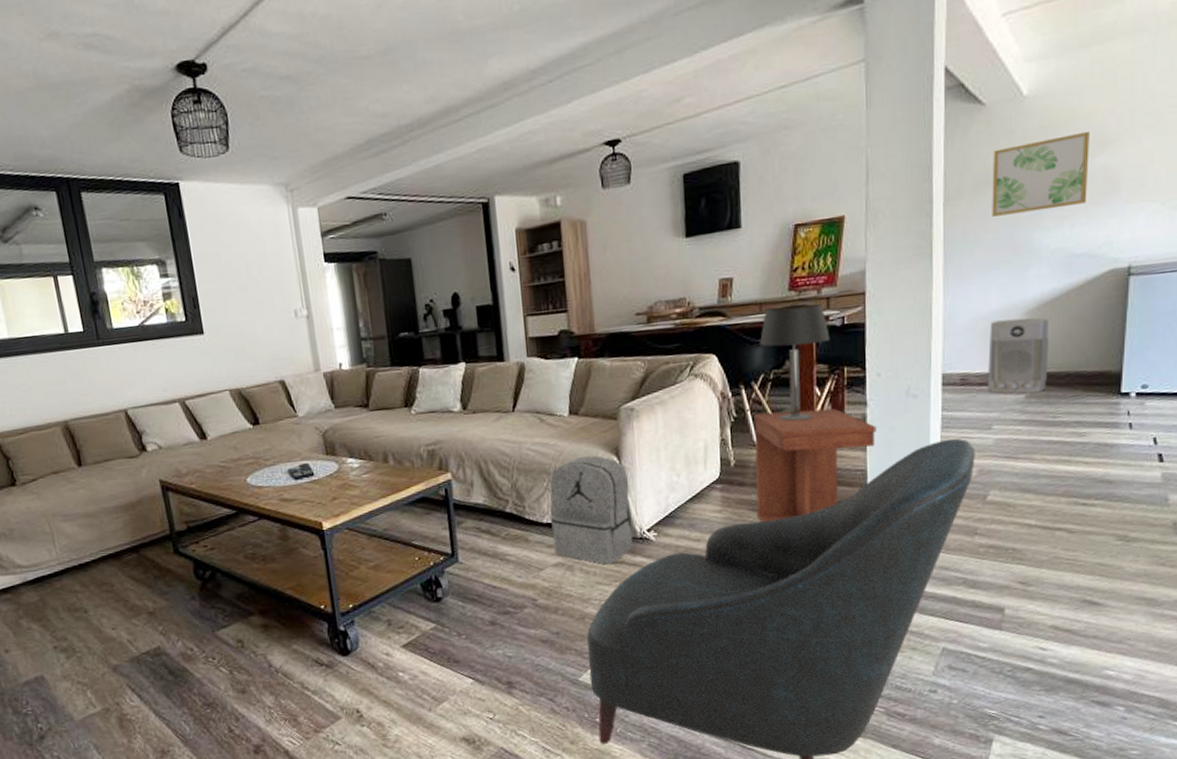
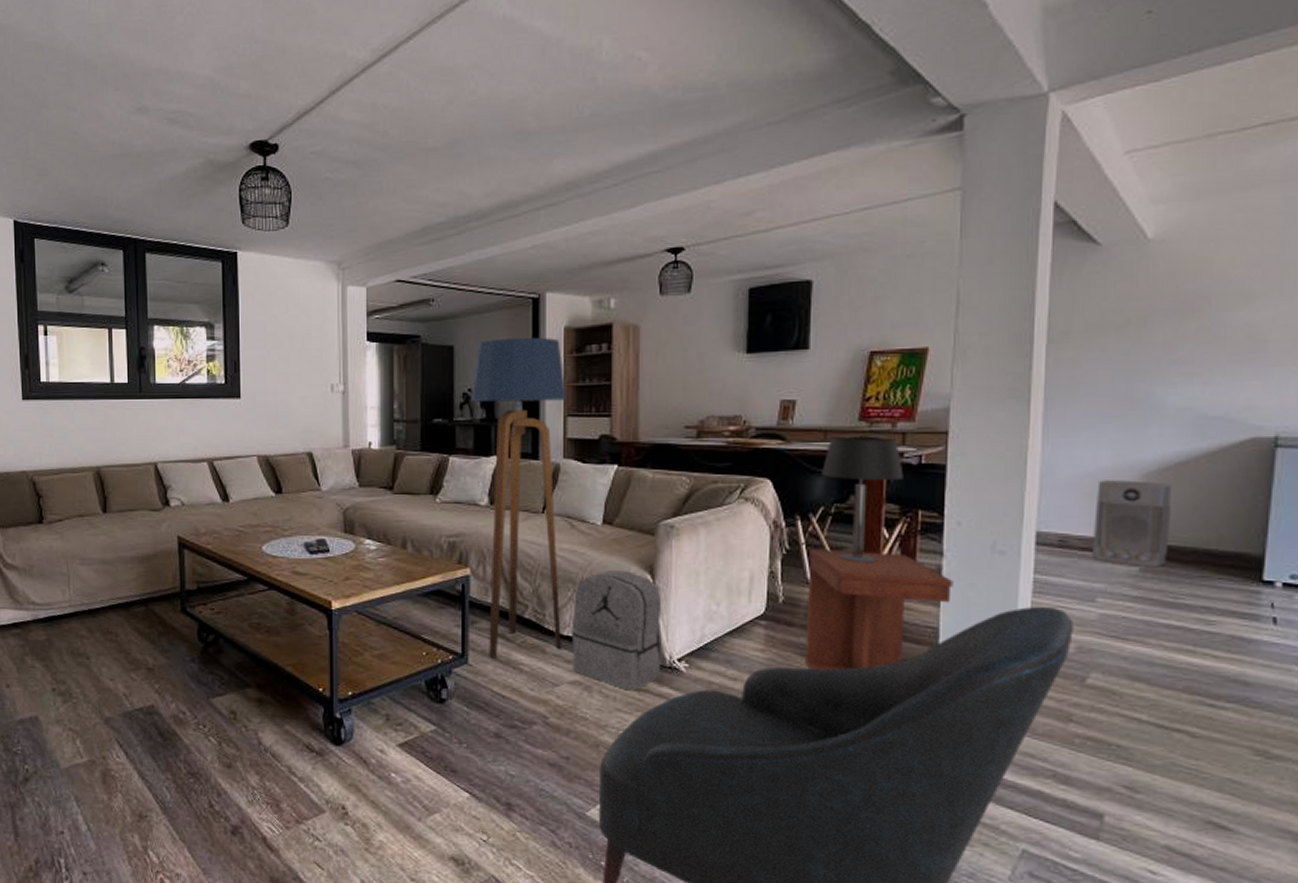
floor lamp: none [433,241,543,554] -> present [472,337,567,659]
wall art: present [992,131,1090,217] -> none [1105,282,1229,365]

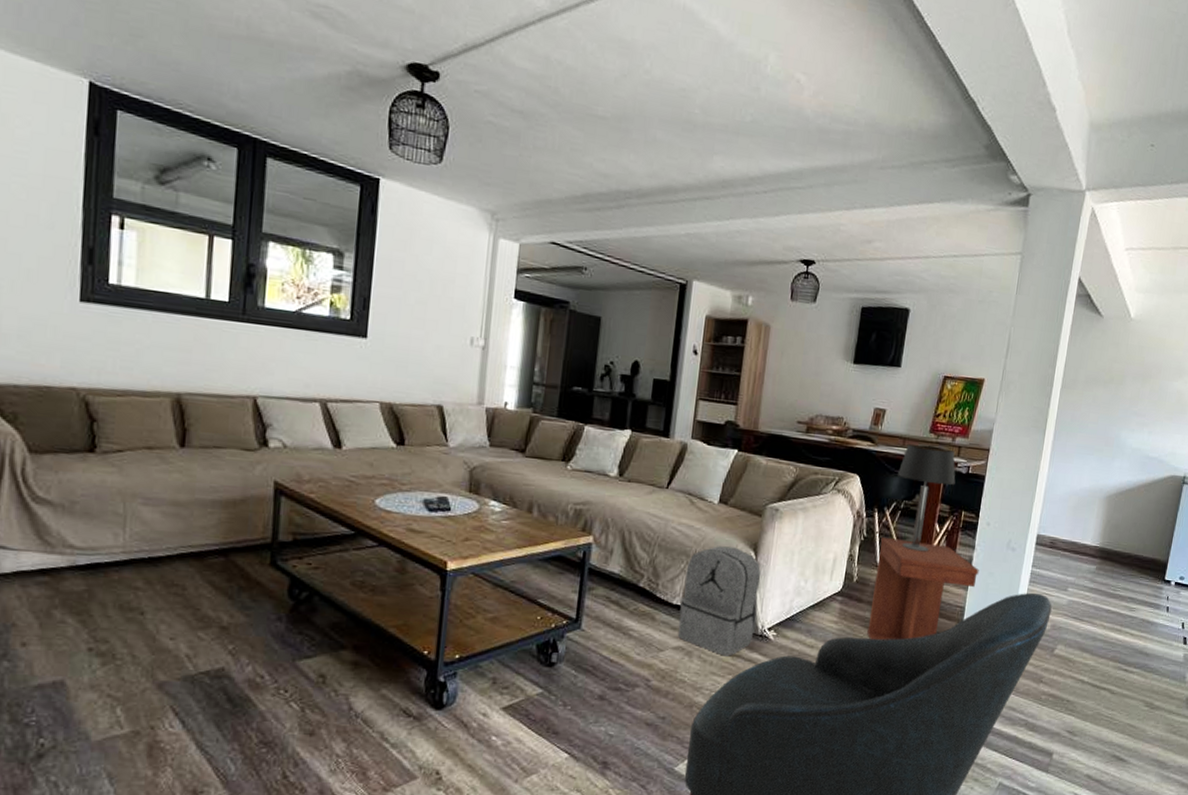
floor lamp: present [472,337,567,659] -> none [602,316,701,624]
air purifier: present [1091,480,1171,567] -> none [1069,498,1122,566]

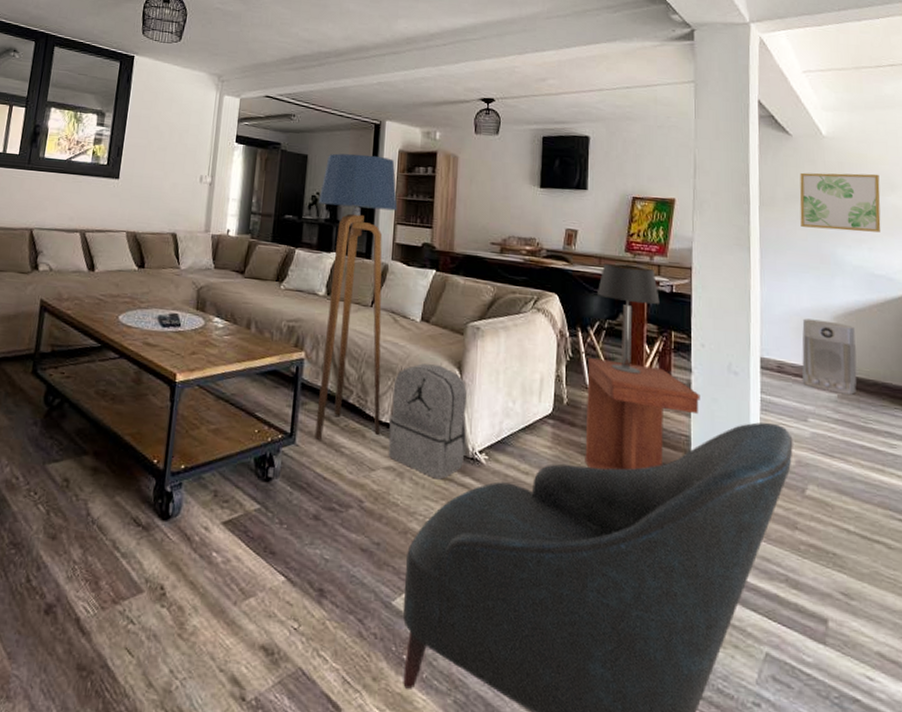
floor lamp: none [602,316,701,624] -> present [315,153,398,440]
air purifier: none [1069,498,1122,566] -> present [801,318,857,395]
wall art: none [1094,355,1172,417] -> present [799,172,881,233]

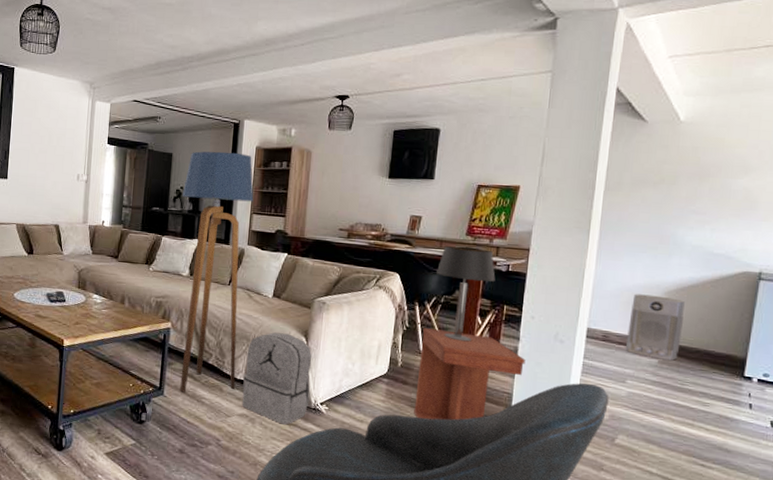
wall art: present [799,172,881,233] -> none [644,157,735,214]

